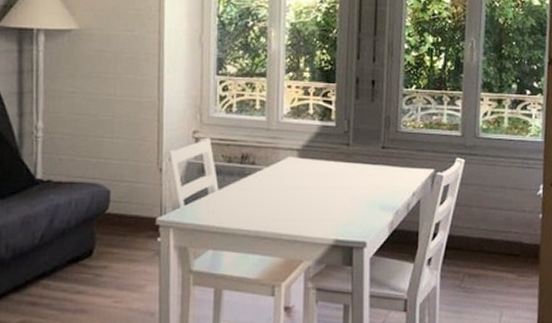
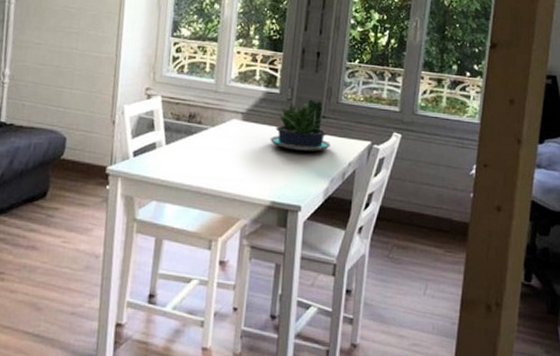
potted plant: none [329,130,392,184] -> present [270,99,331,151]

